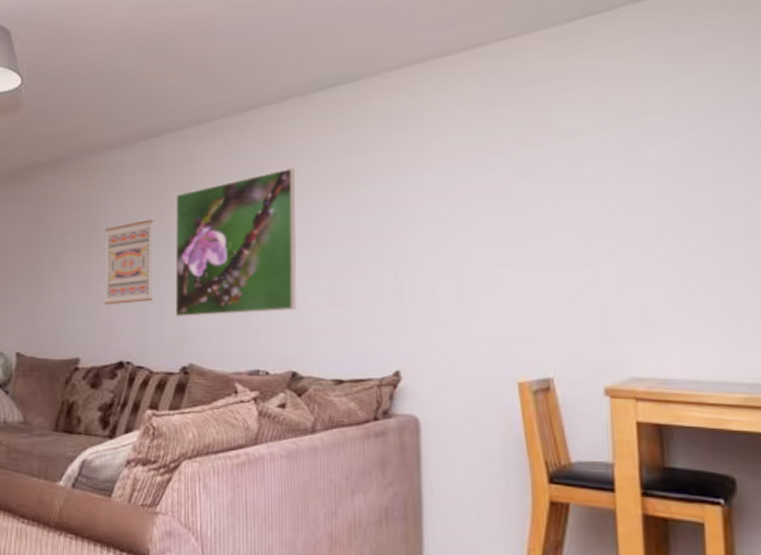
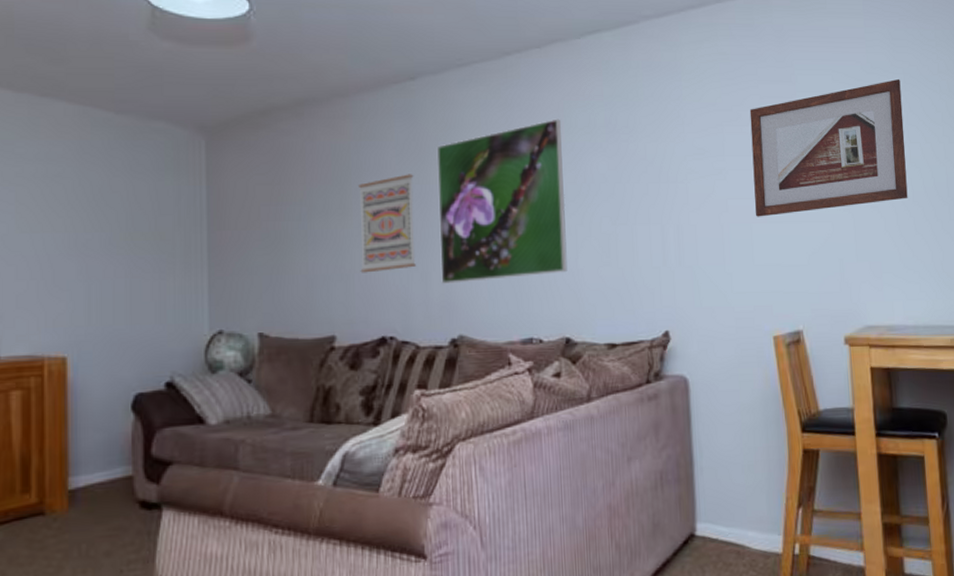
picture frame: none [498,117,691,262] -> present [749,78,908,217]

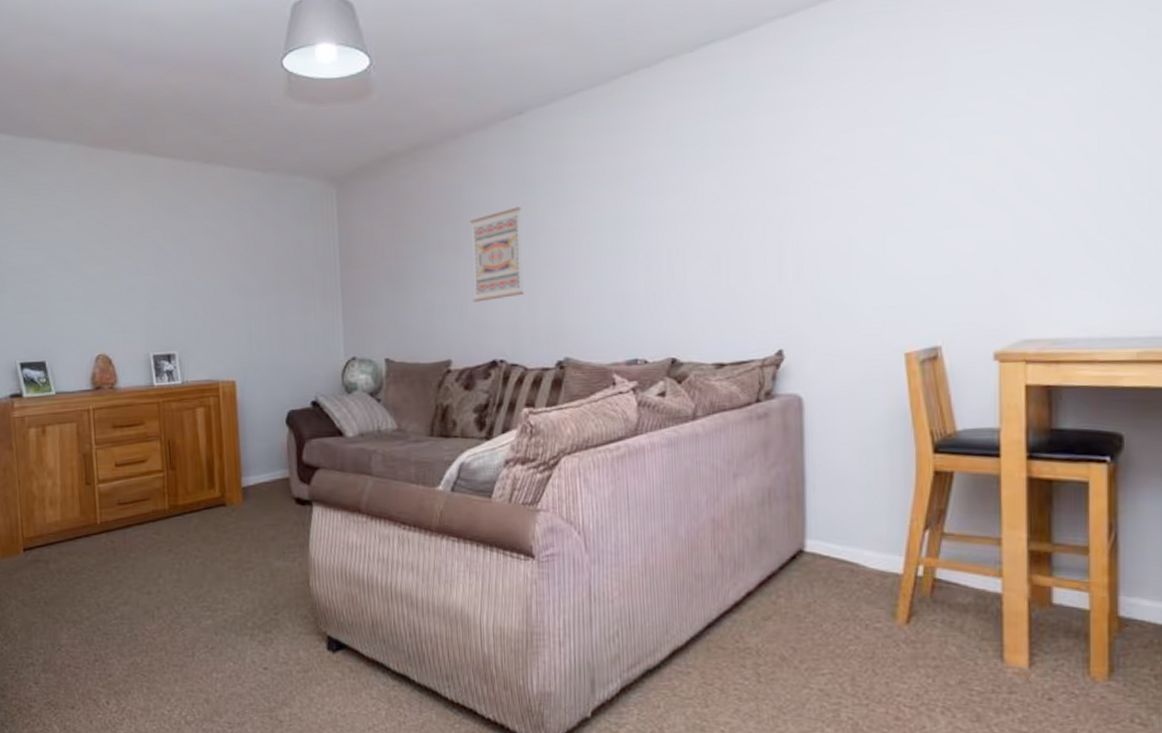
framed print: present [437,119,568,284] -> none [544,139,675,310]
picture frame: present [749,78,908,217] -> none [889,51,1093,226]

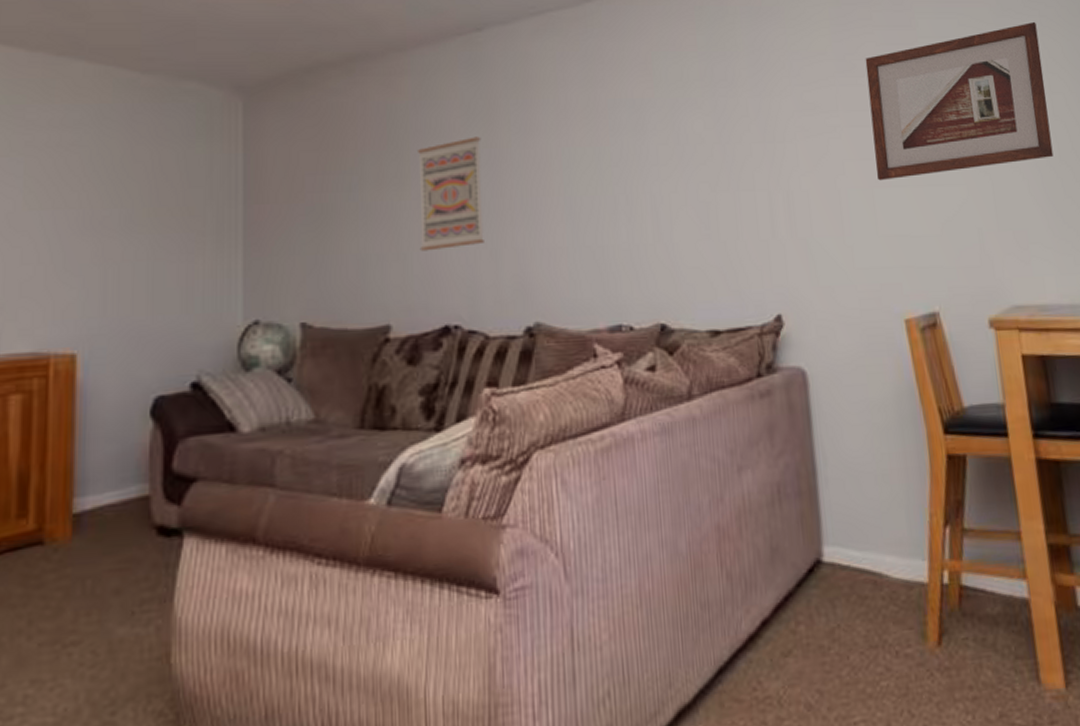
picture frame: none [889,51,1093,226] -> present [865,21,1054,181]

